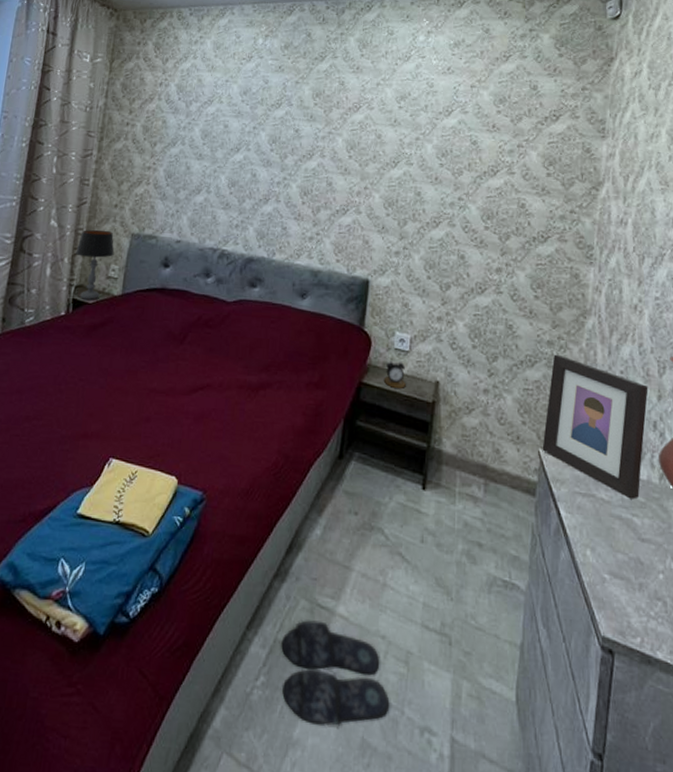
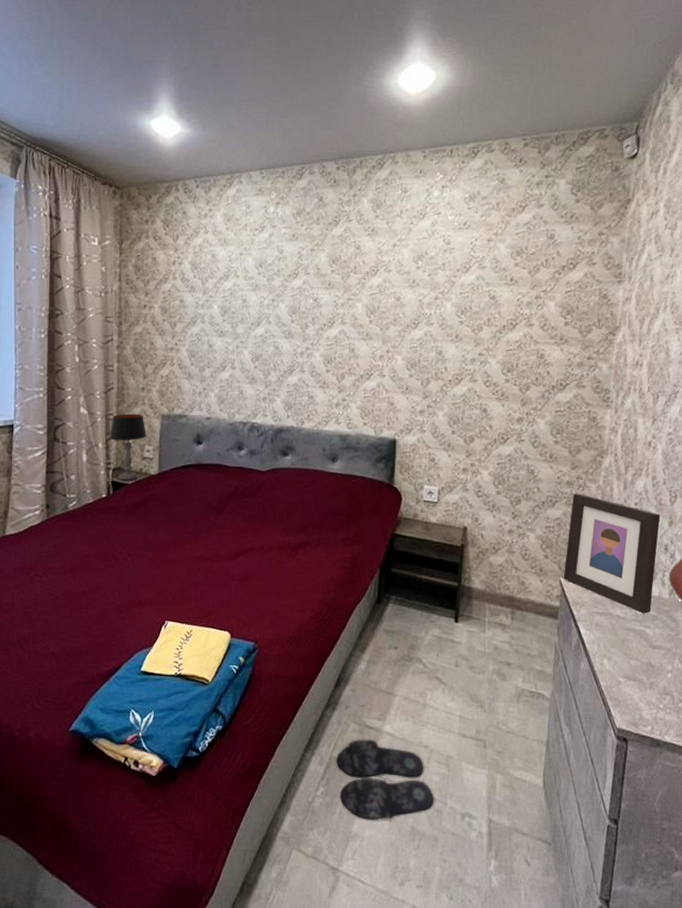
alarm clock: present [383,360,406,389] -> none [415,511,436,537]

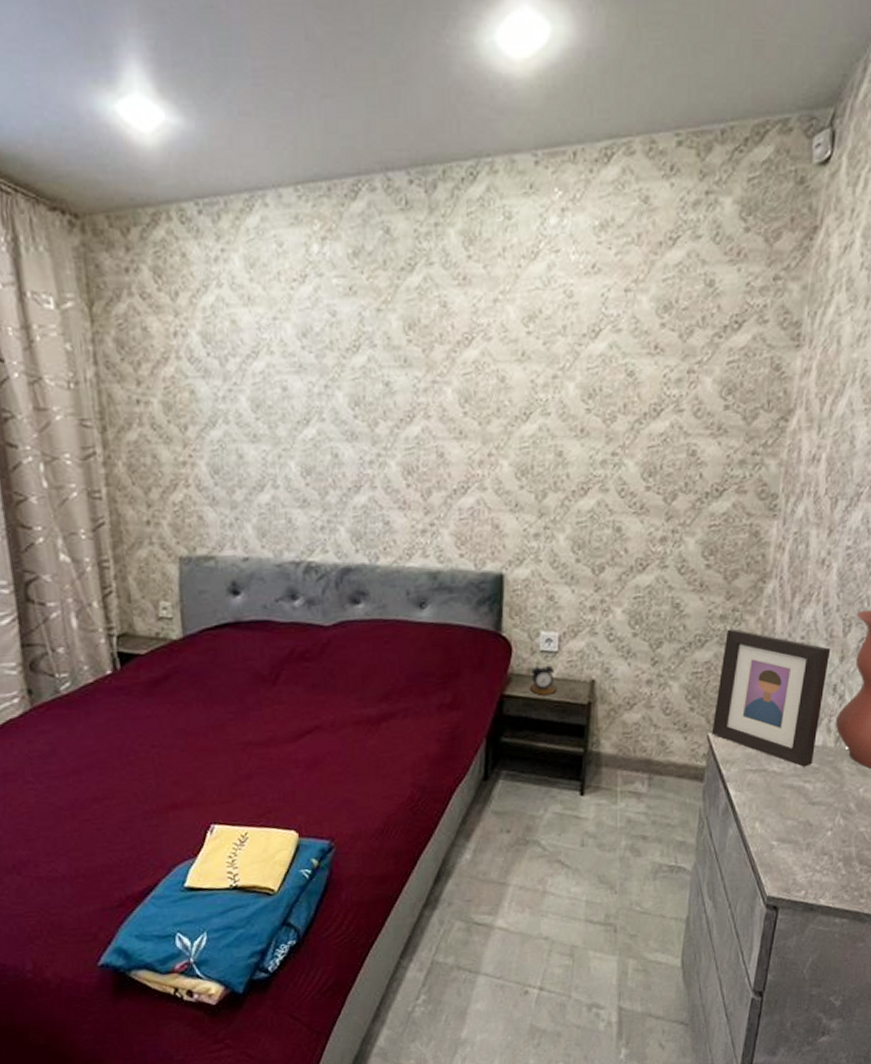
table lamp: present [109,413,147,481] -> none [106,557,161,651]
slippers: present [335,739,434,820] -> none [438,936,556,1024]
alarm clock: none [415,511,436,537] -> present [529,663,556,696]

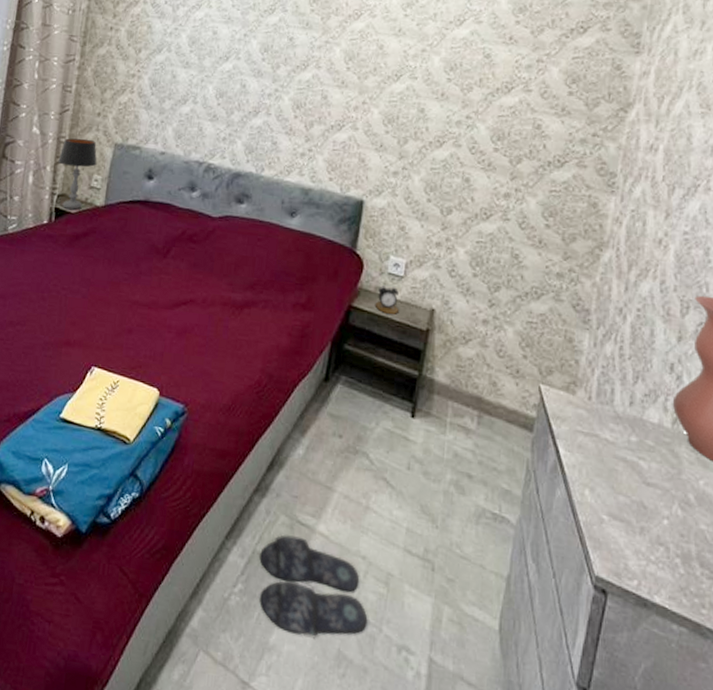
table lamp: none [106,557,161,651] -> present [58,138,97,210]
slippers: none [438,936,556,1024] -> present [258,535,368,636]
picture frame: present [711,629,831,767] -> none [543,287,668,442]

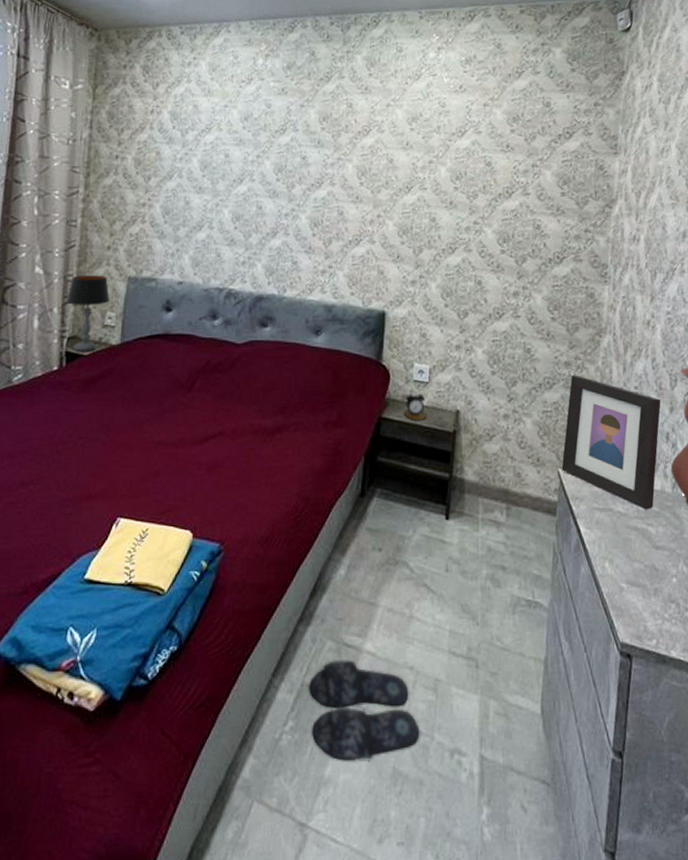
picture frame: none [543,287,668,442] -> present [561,374,661,510]

